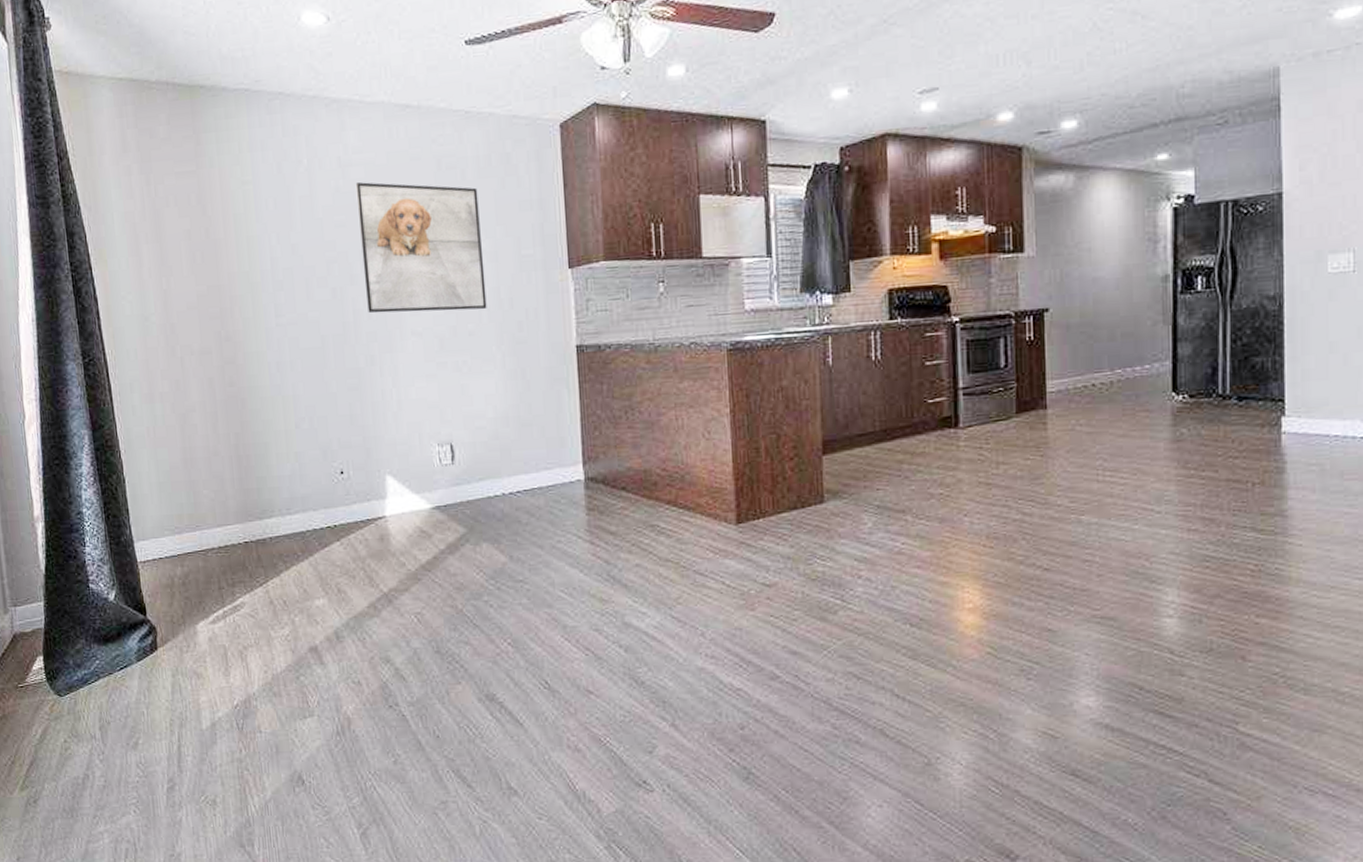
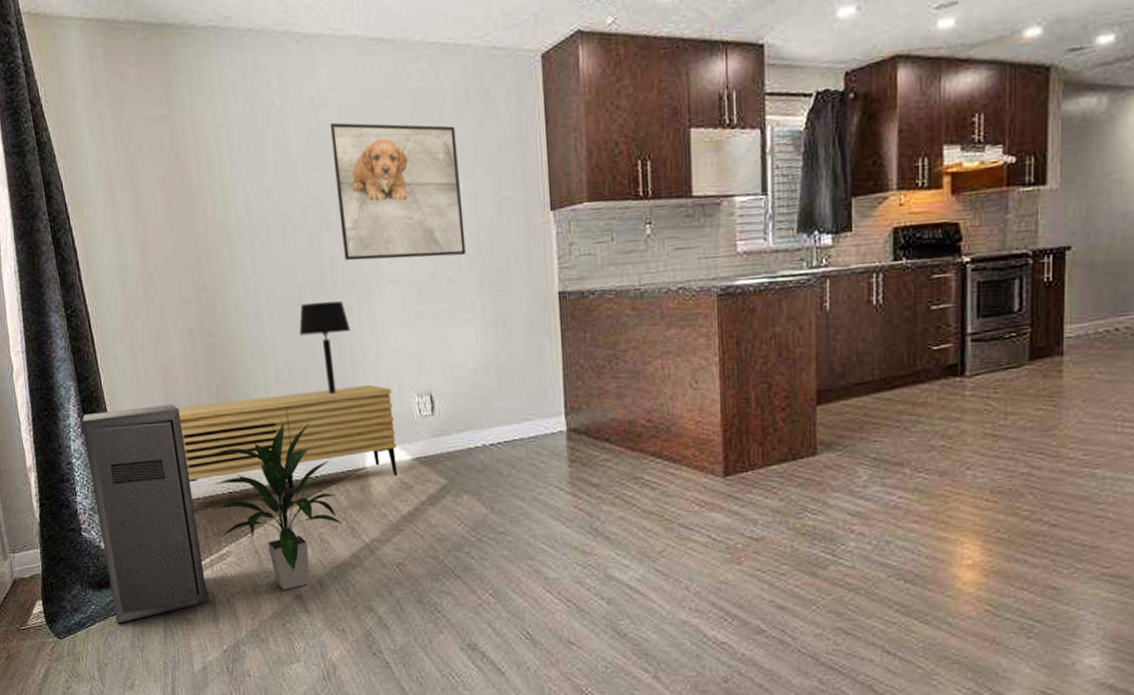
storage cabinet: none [95,452,220,679] -> present [82,403,208,624]
sideboard: none [195,434,417,539] -> present [178,385,397,489]
indoor plant: none [228,470,361,642] -> present [212,421,343,590]
table lamp: none [320,352,372,444] -> present [299,301,350,395]

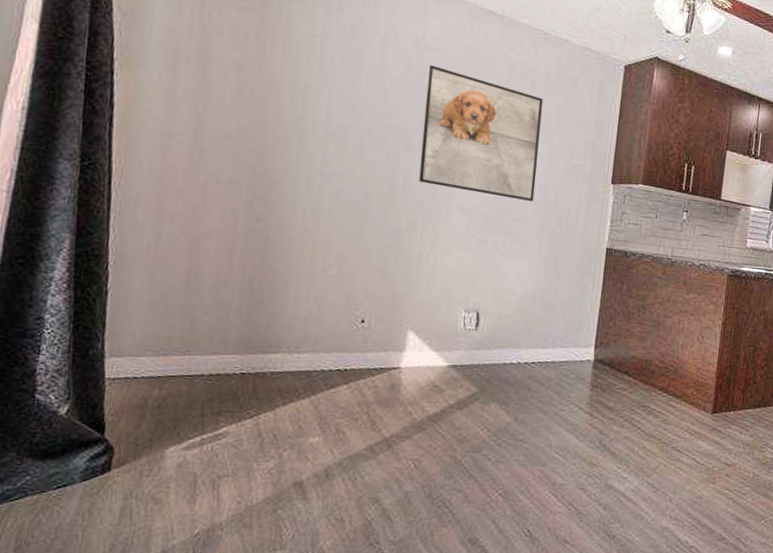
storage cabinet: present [82,403,208,624] -> none [57,270,202,499]
sideboard: present [178,385,397,489] -> none [195,281,440,379]
indoor plant: present [212,421,343,590] -> none [218,314,364,476]
table lamp: present [299,301,350,395] -> none [357,211,411,297]

